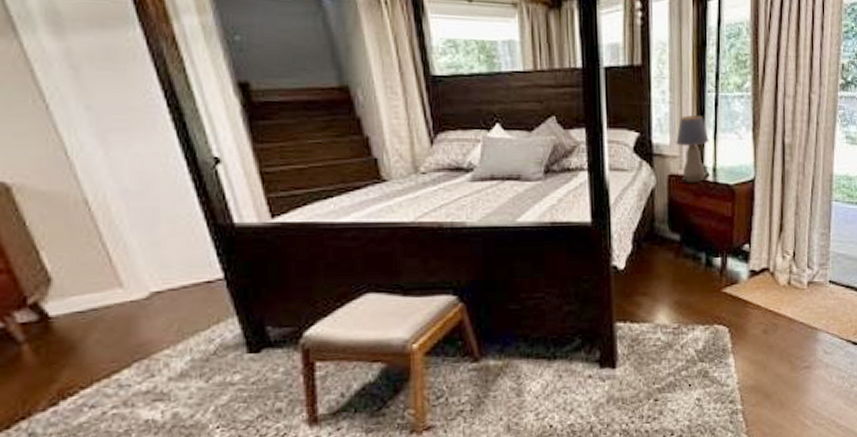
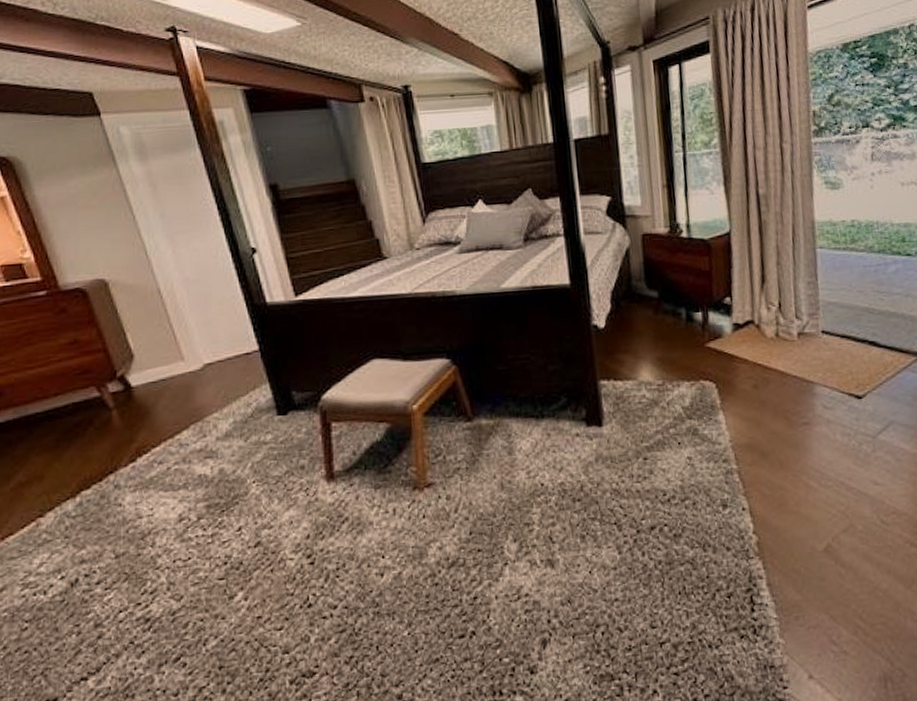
table lamp: present [676,115,709,183] -> none [647,175,680,241]

